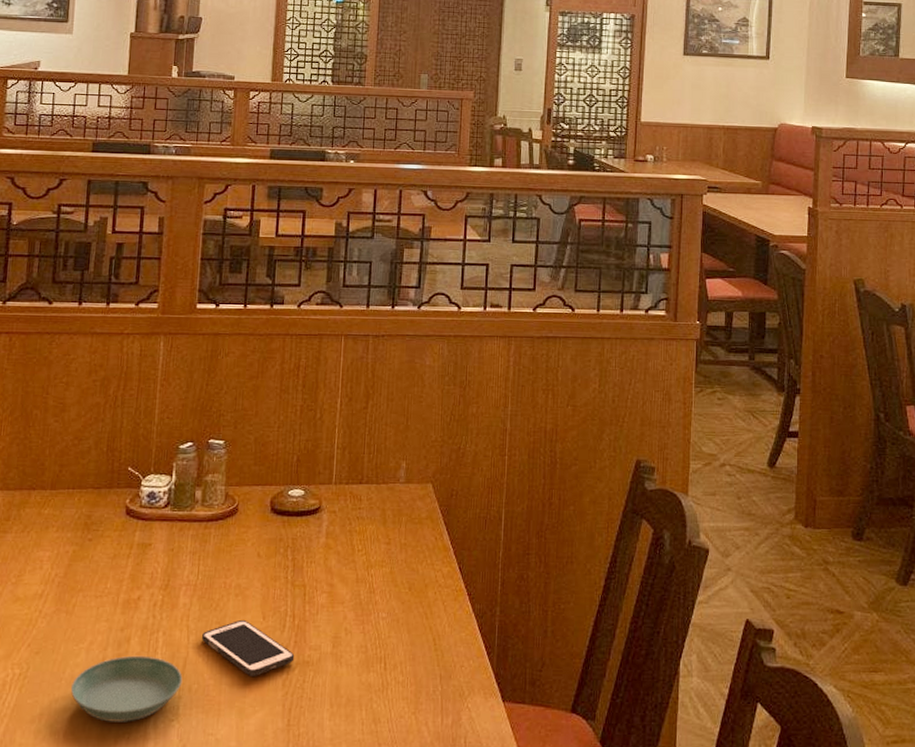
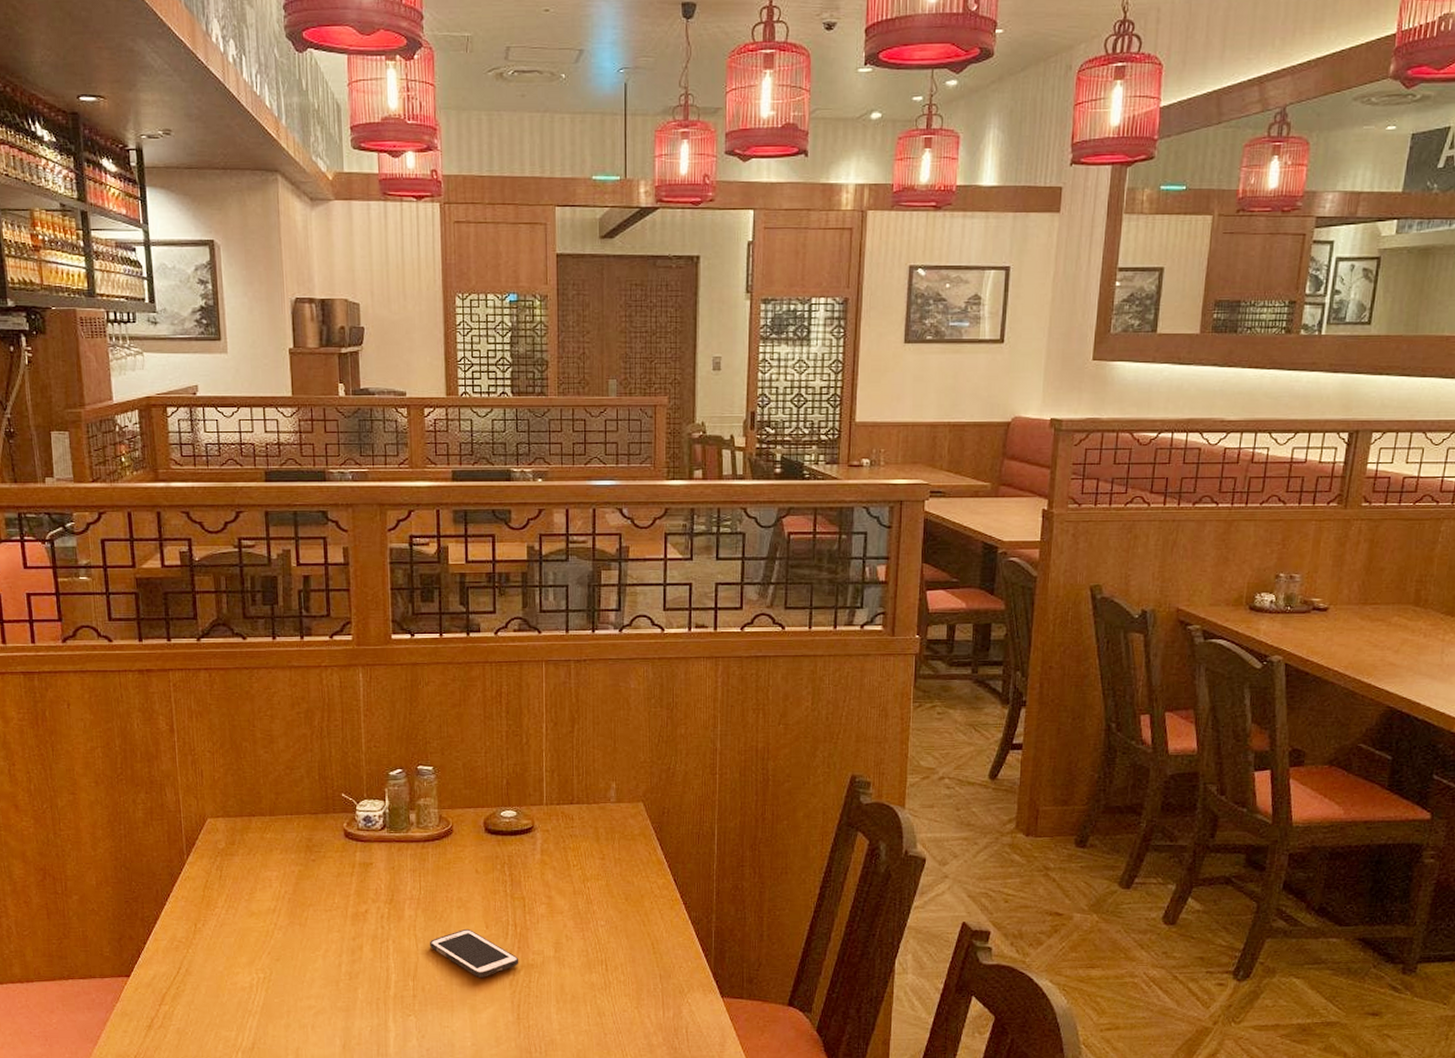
saucer: present [70,655,183,722] -> none [312,961,416,1017]

